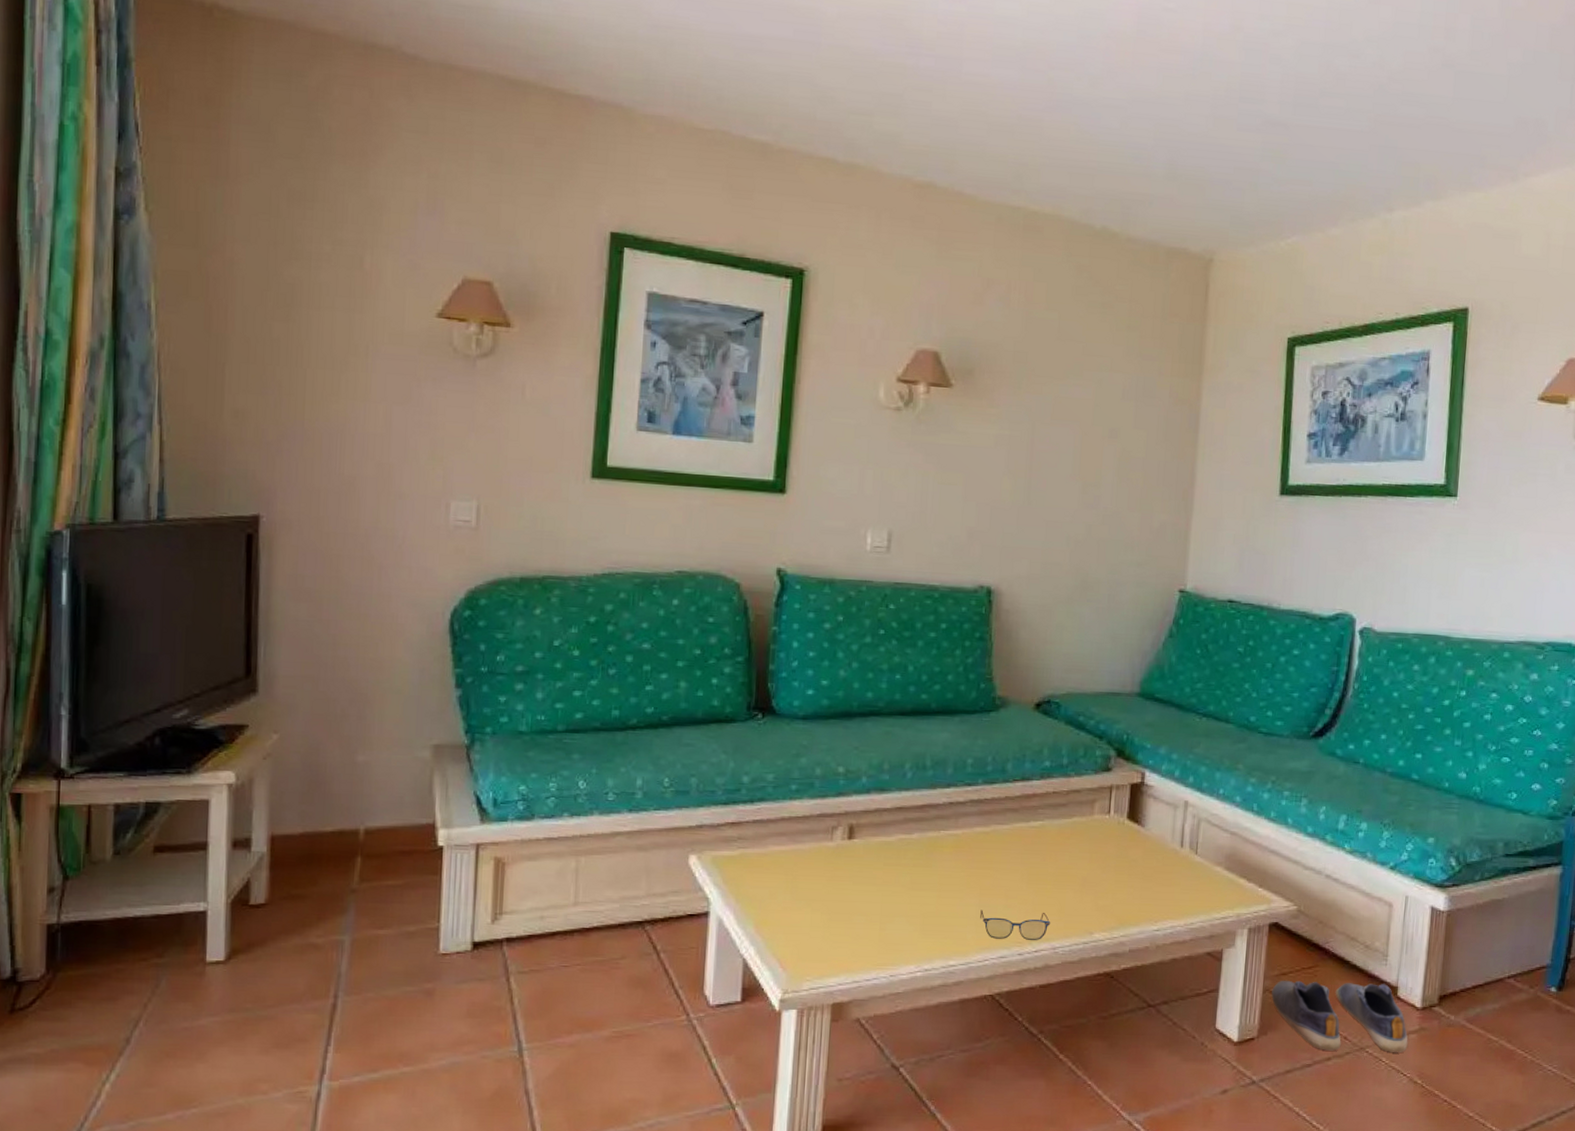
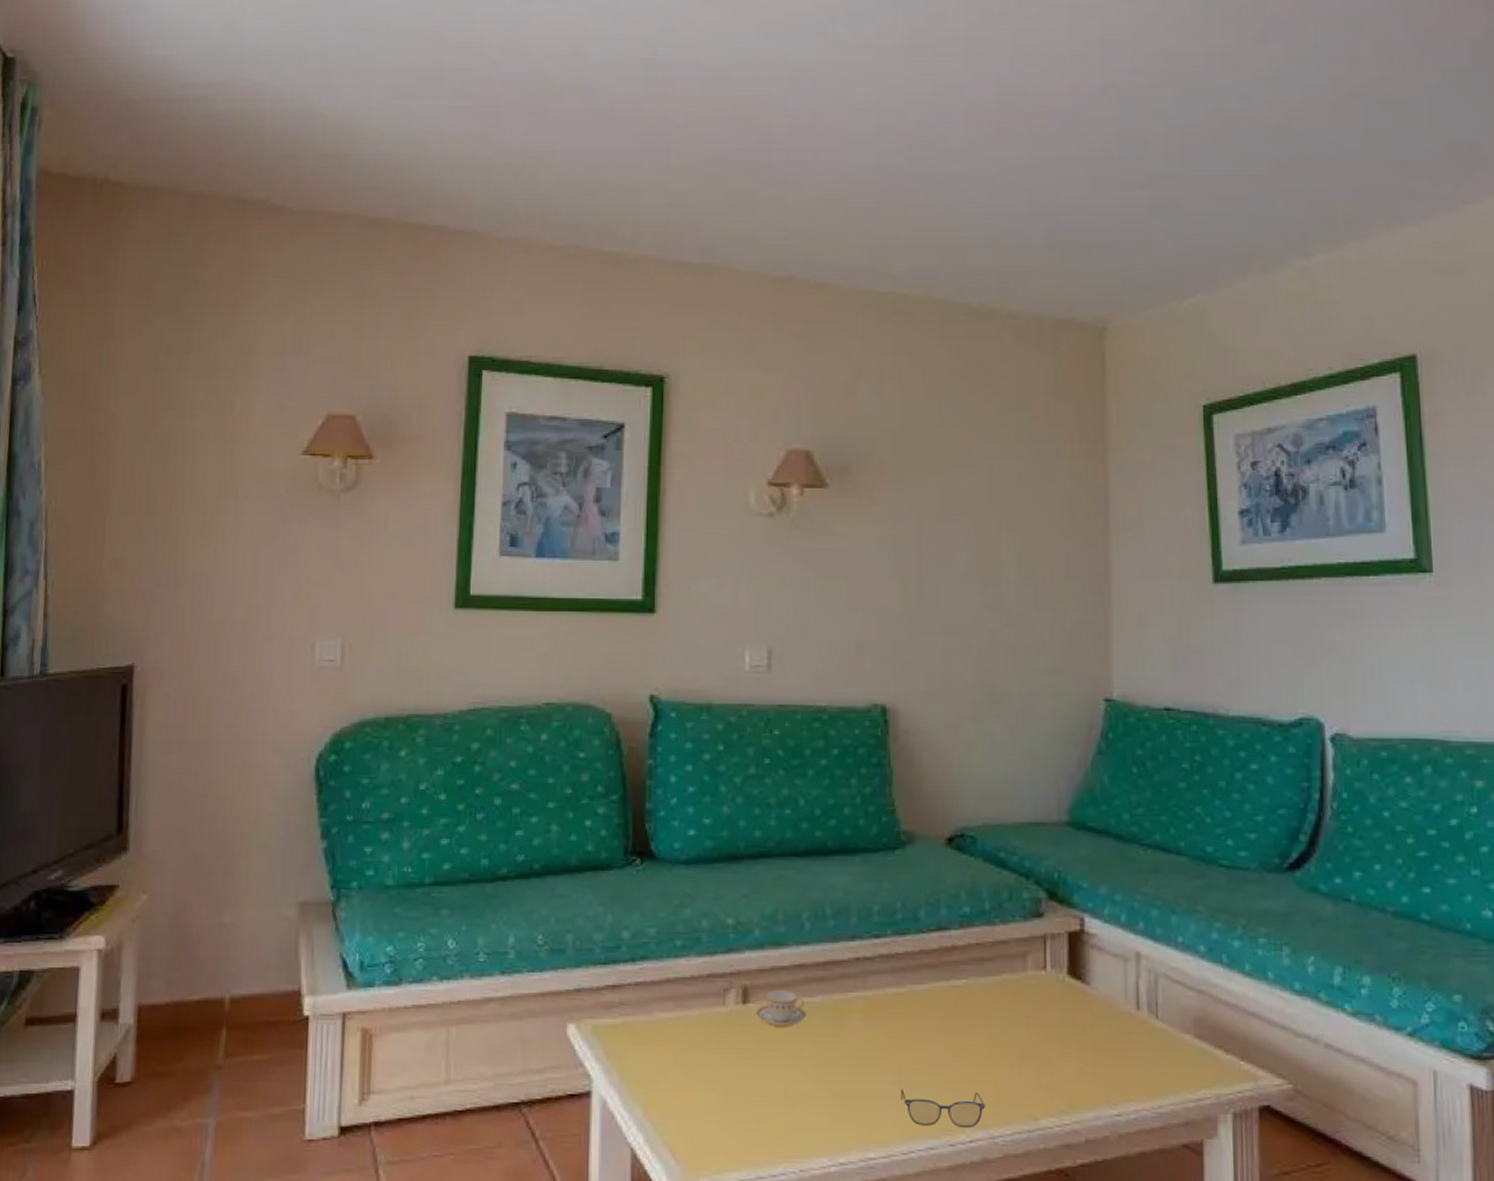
teacup: none [859,828,904,859] -> present [756,990,807,1027]

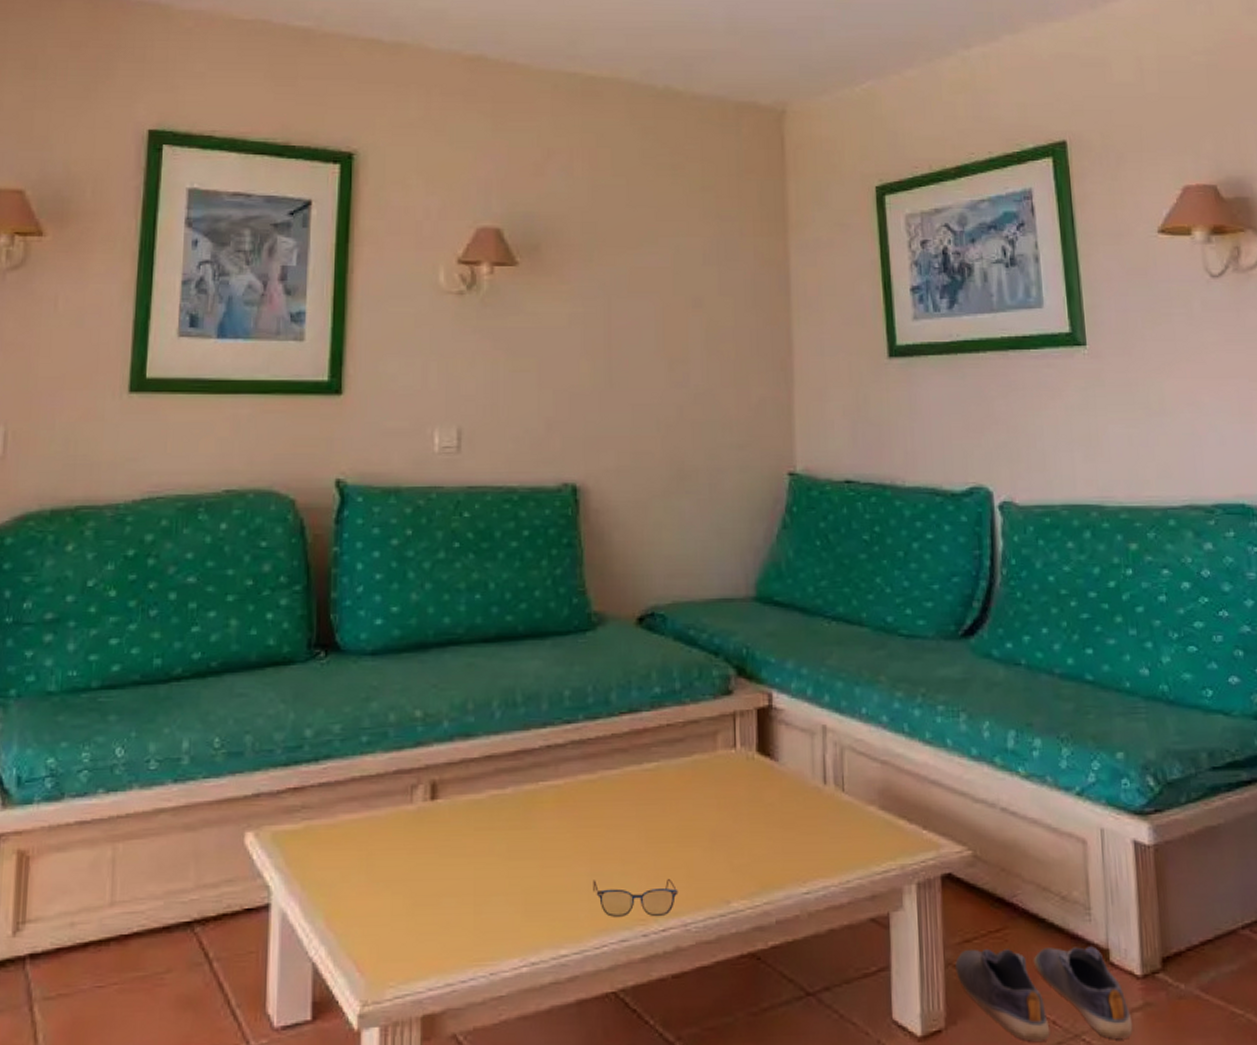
teacup: present [756,990,807,1027] -> none [445,783,497,822]

